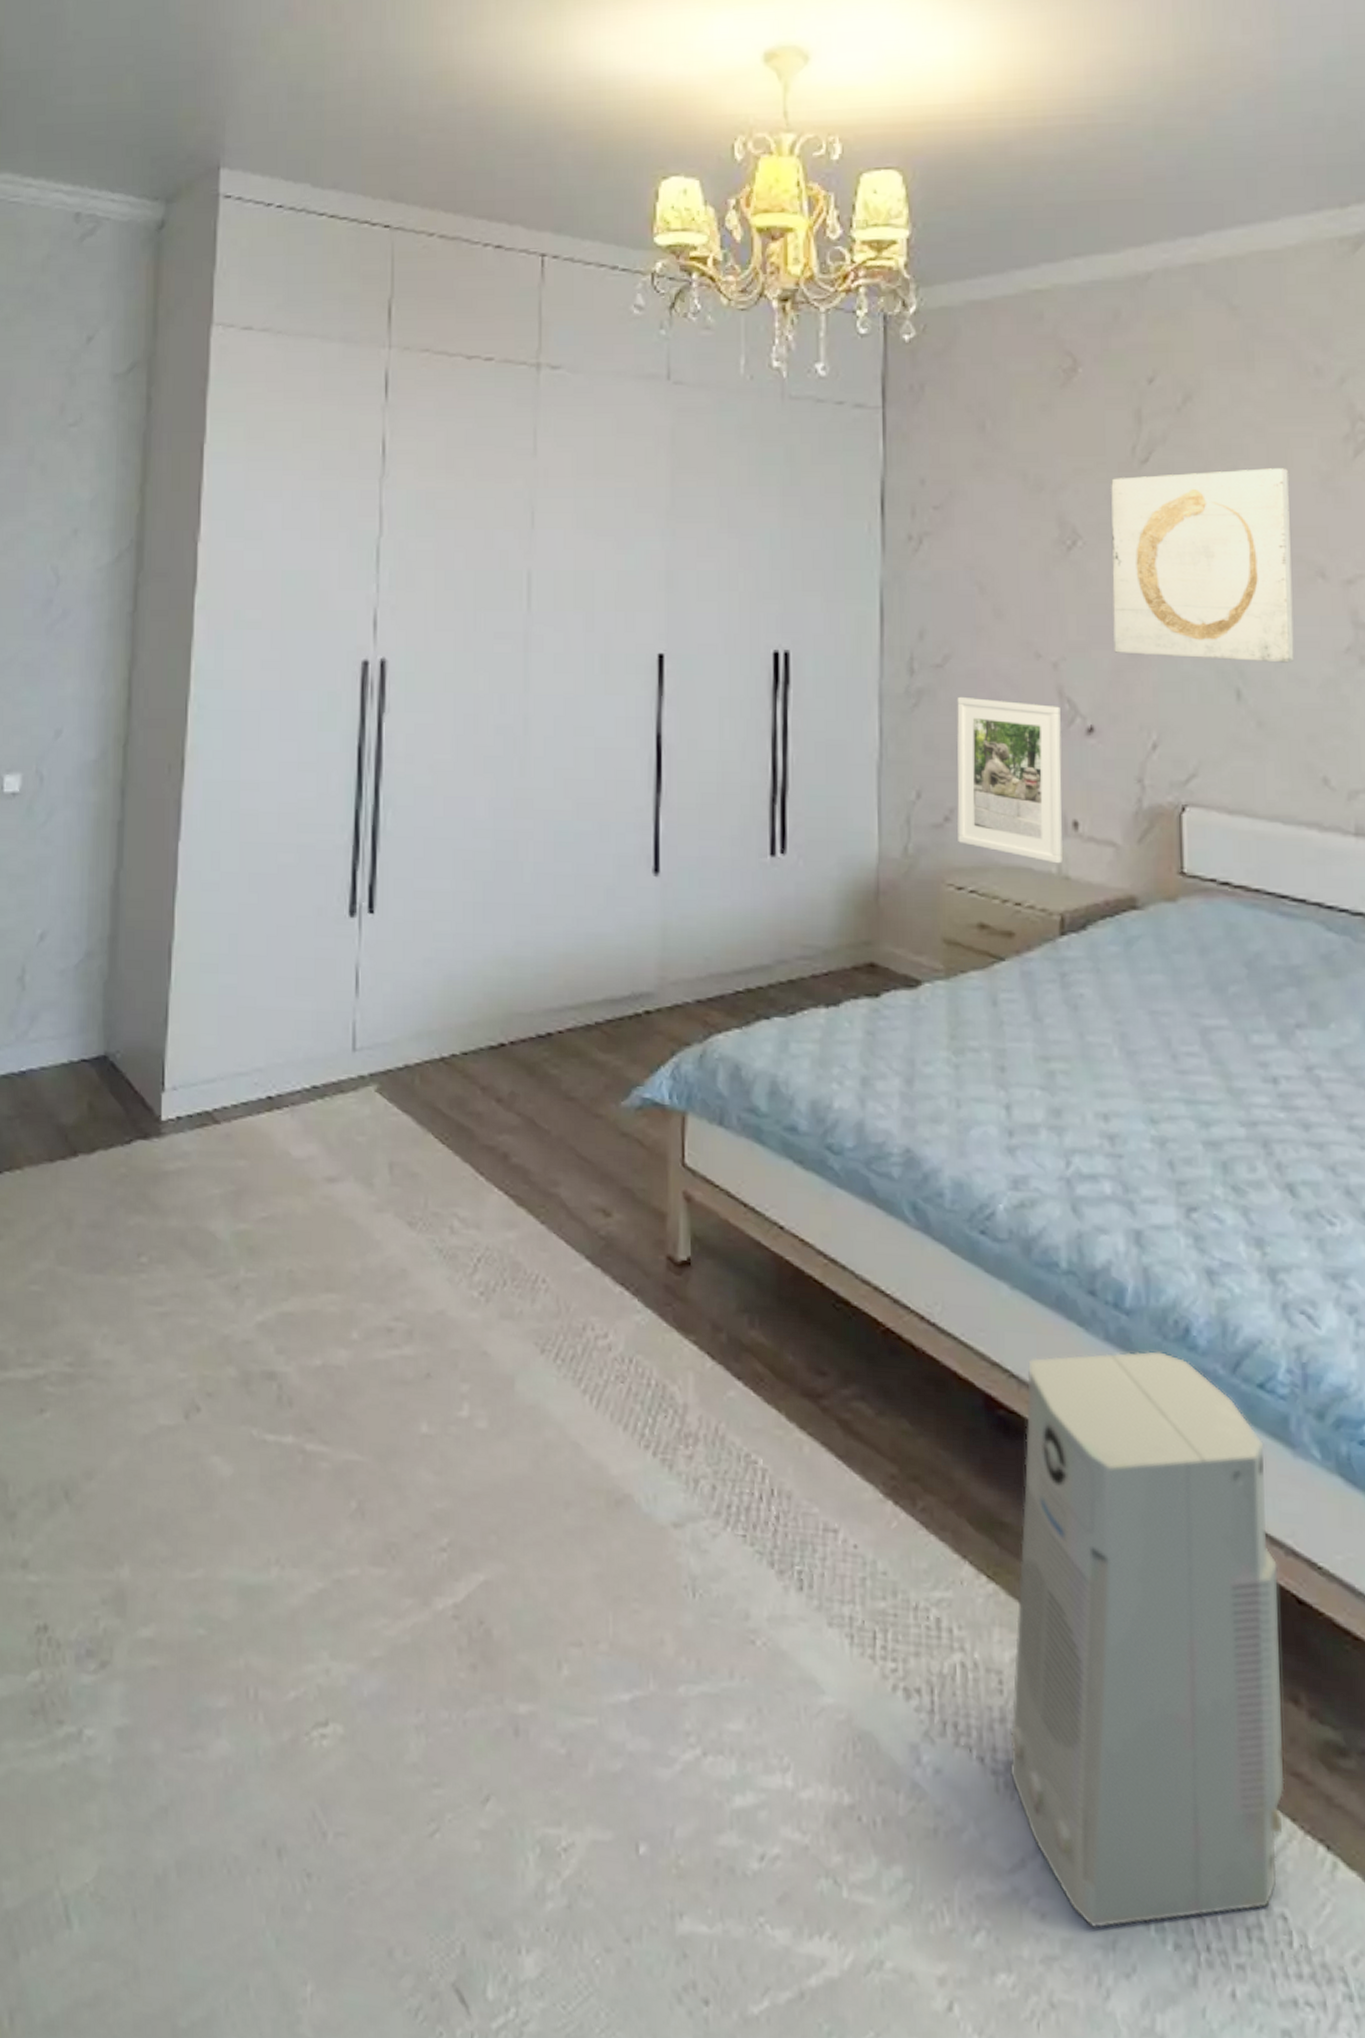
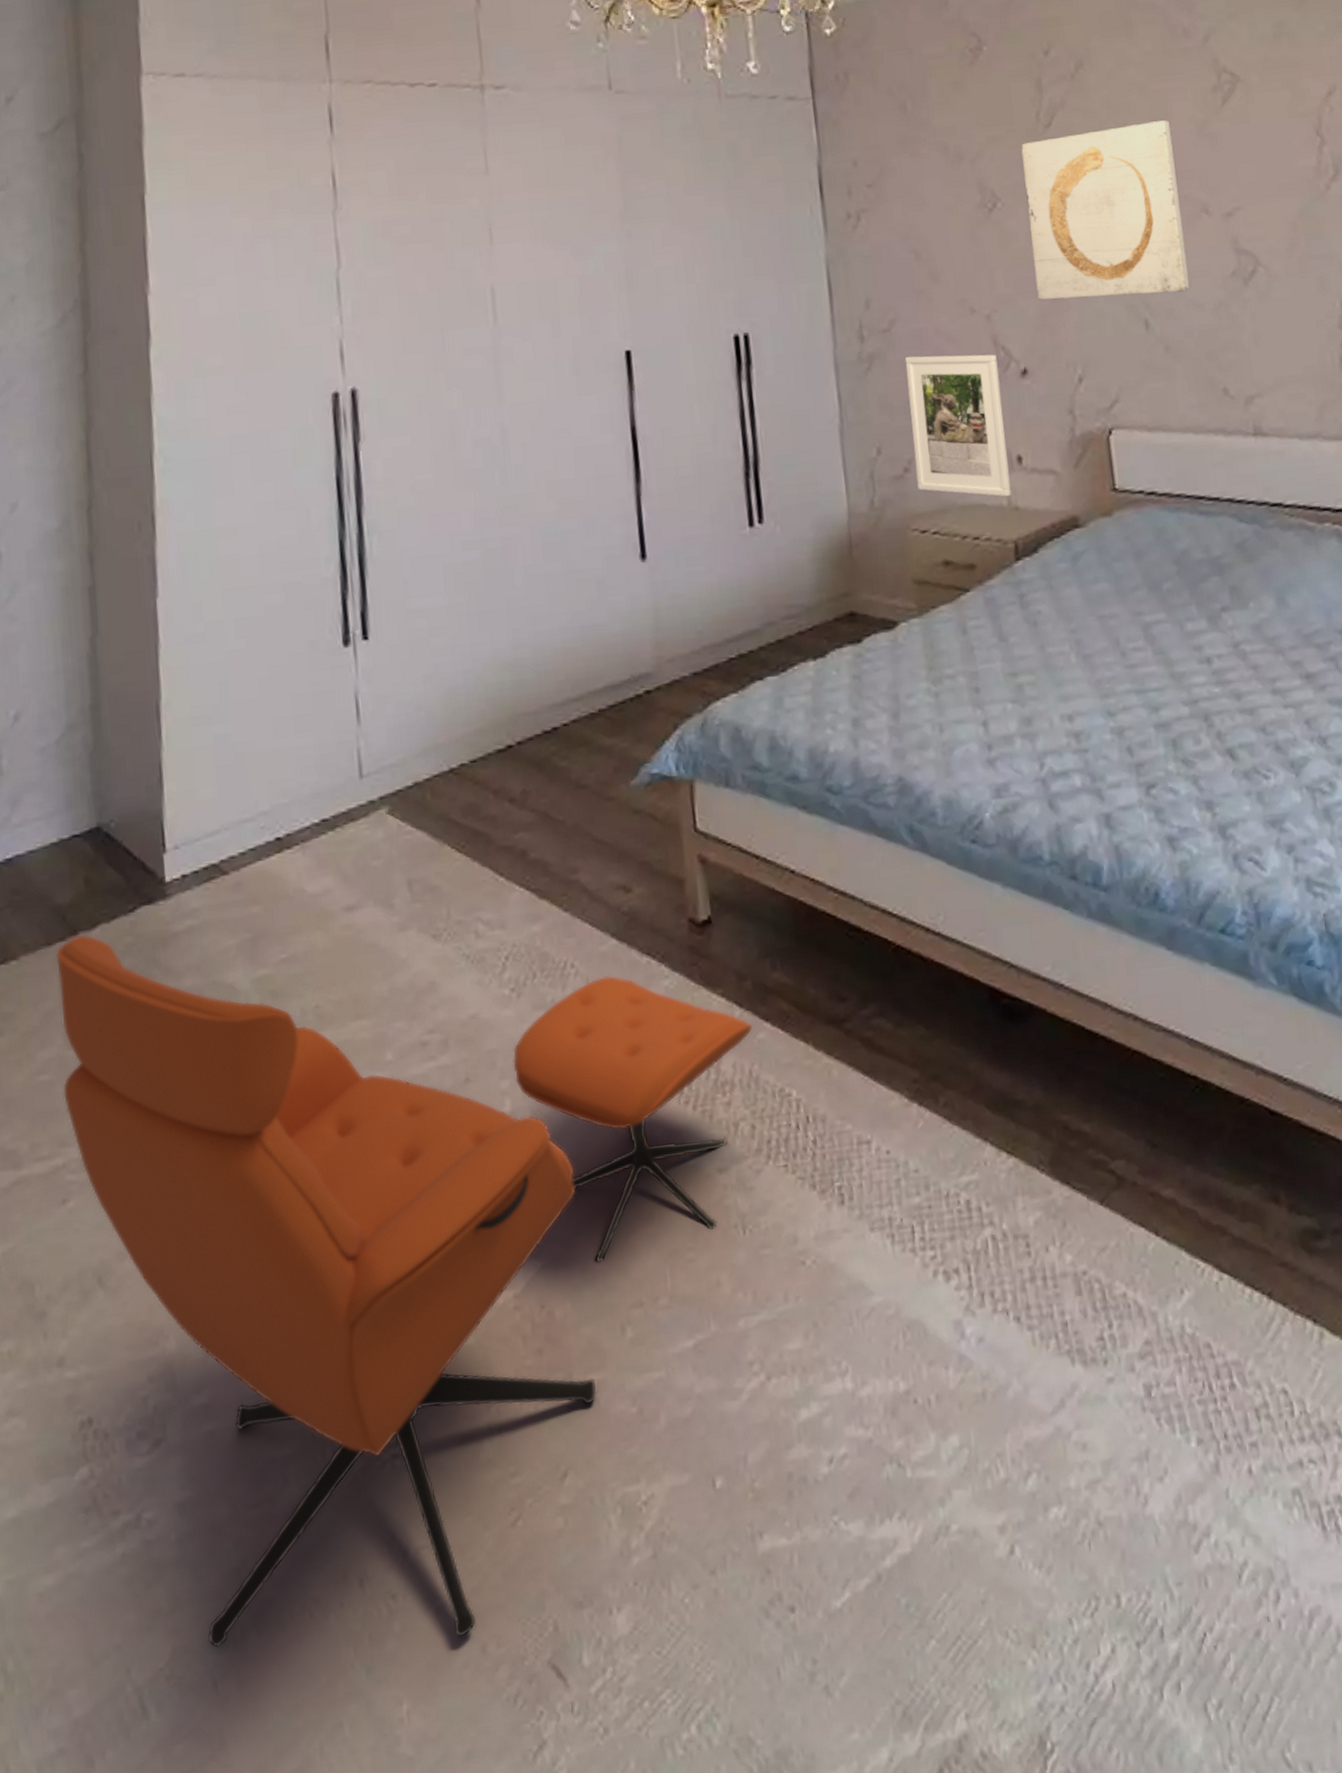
lounge chair: none [51,1156,724,1935] -> present [56,934,753,1648]
air purifier: present [1009,1351,1285,1929] -> none [1024,918,1277,1445]

